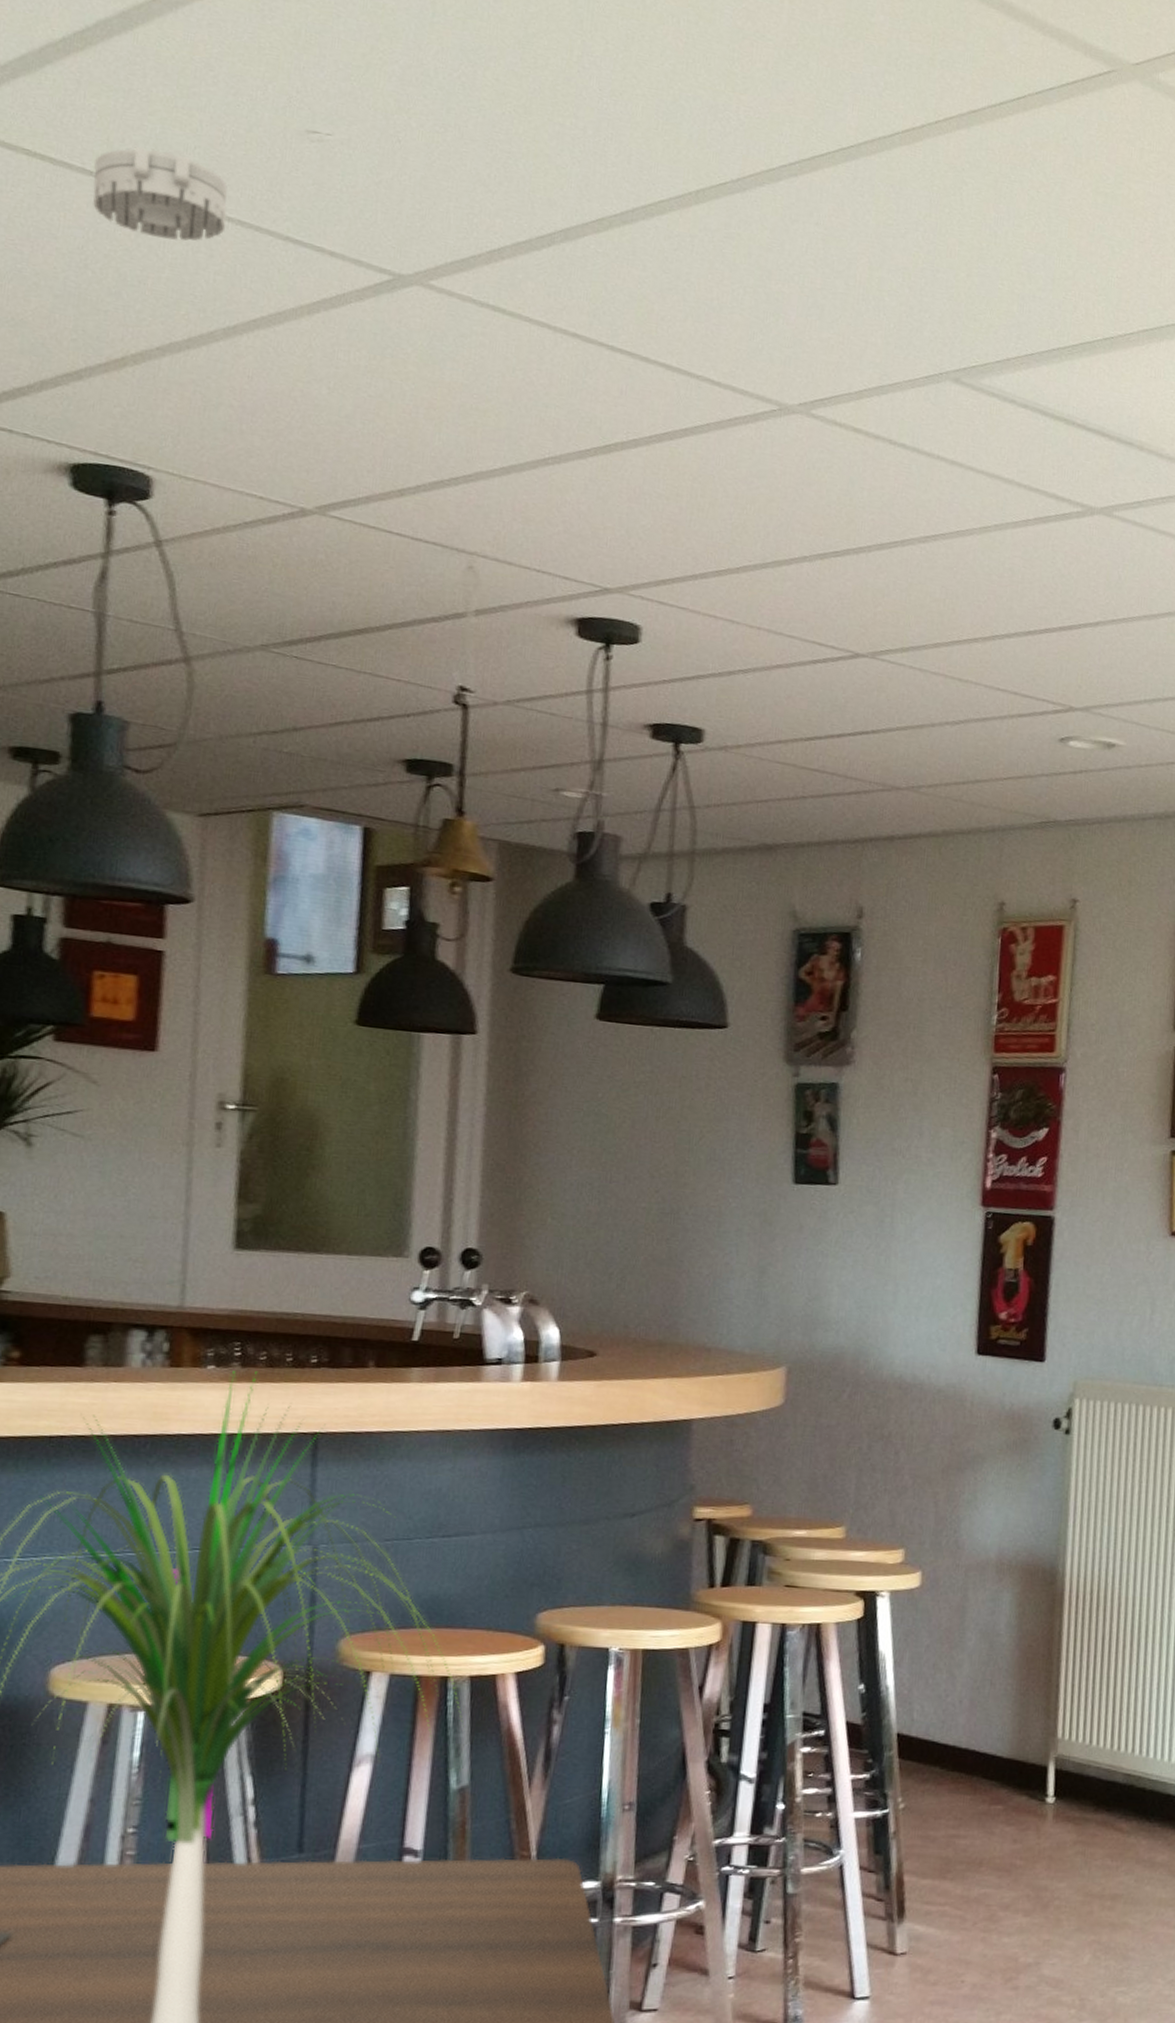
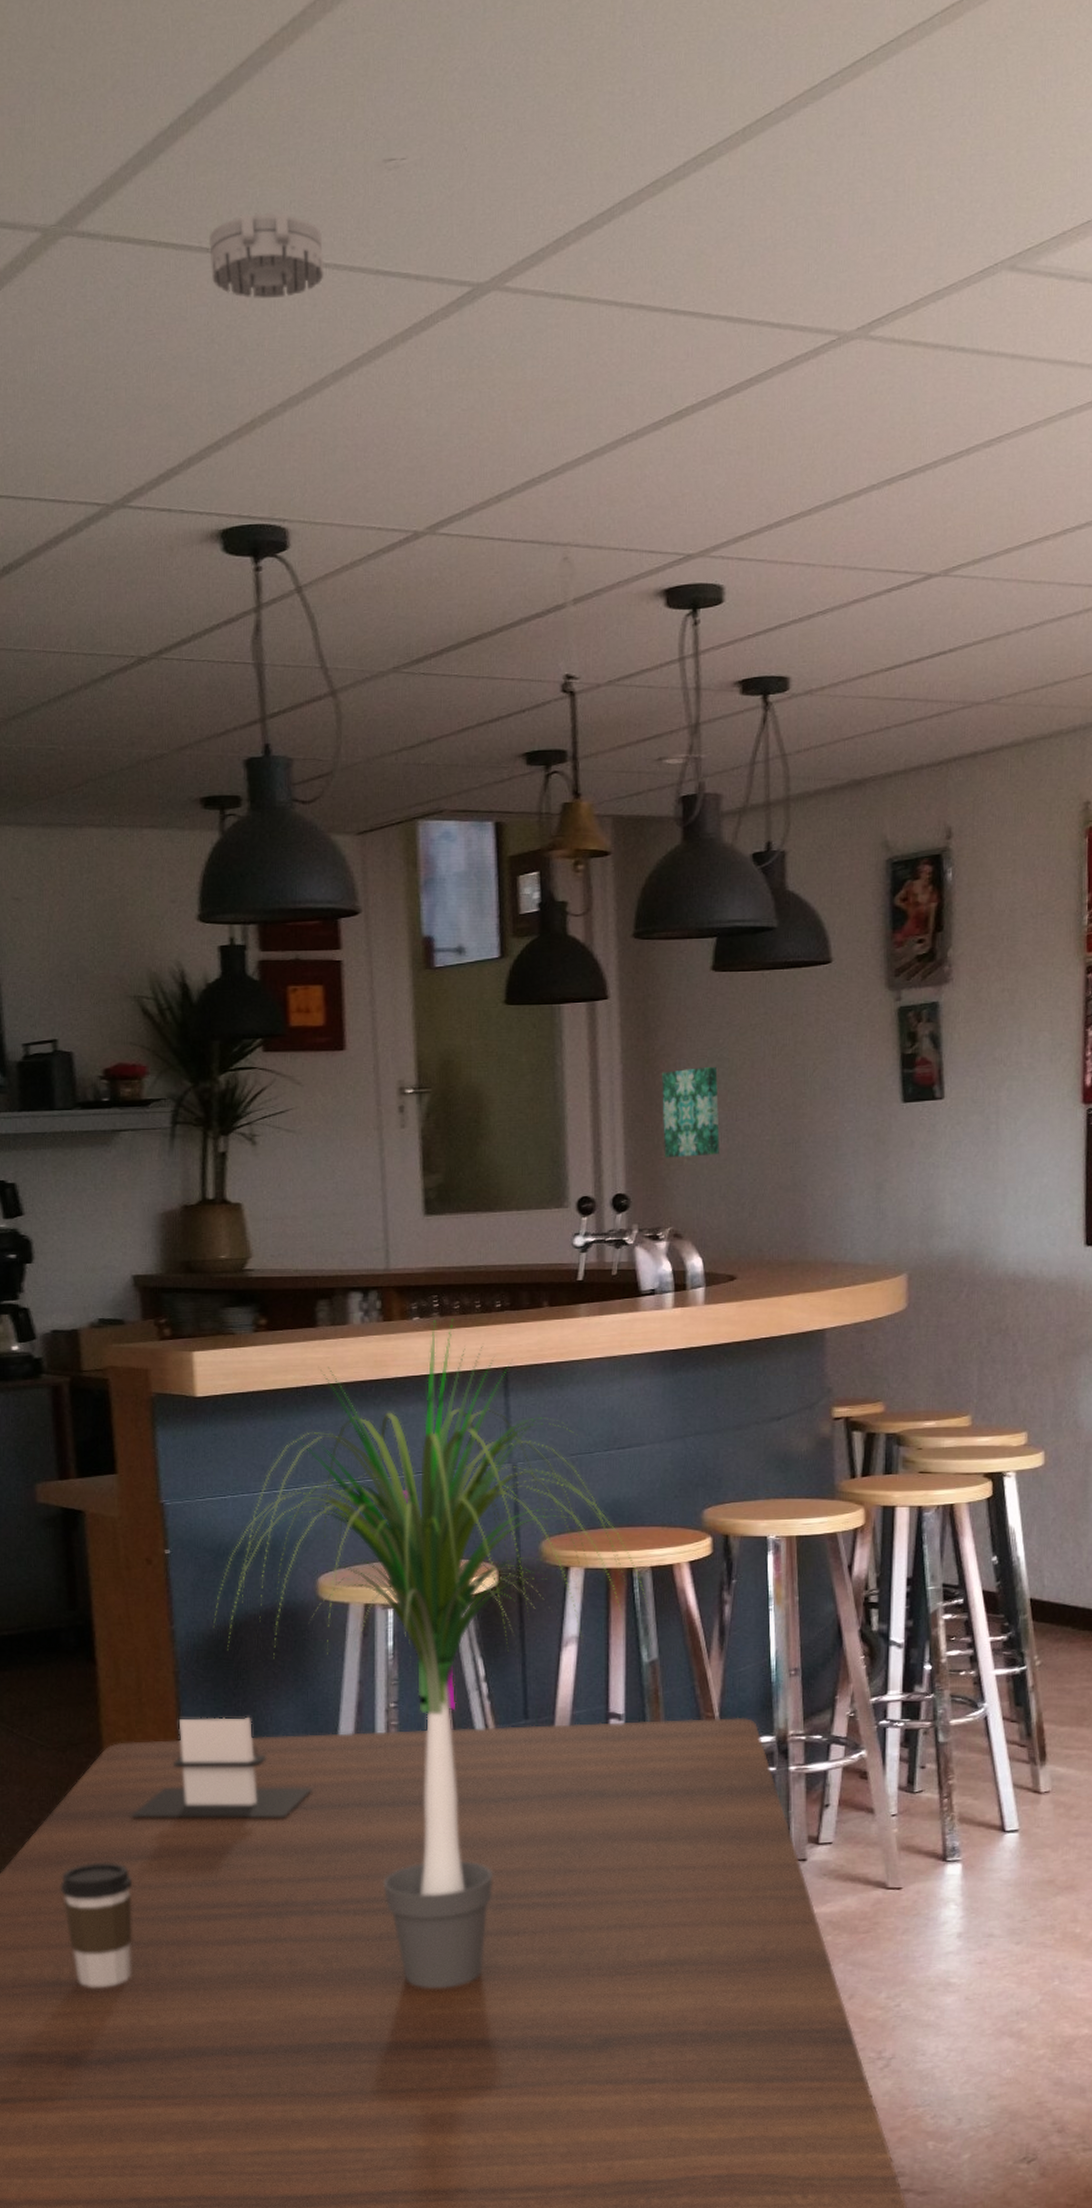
wall art: none [525,1120,594,1218] -> present [661,1066,720,1158]

